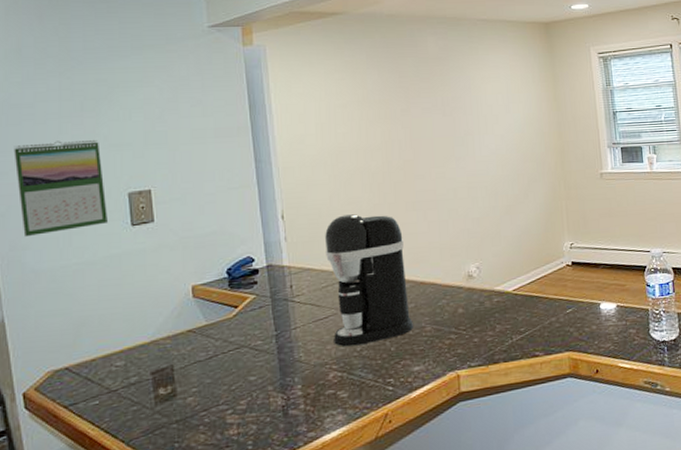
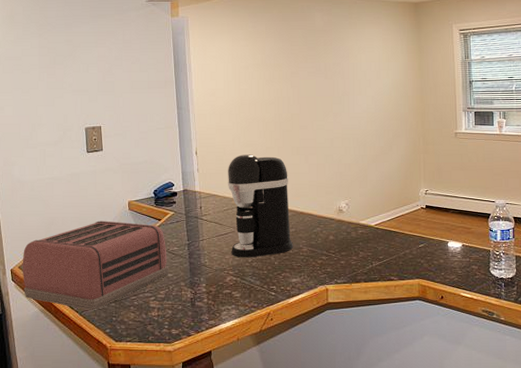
calendar: present [14,140,107,238] -> none [7,86,70,156]
toaster: none [41,314,252,438] -> present [23,221,169,311]

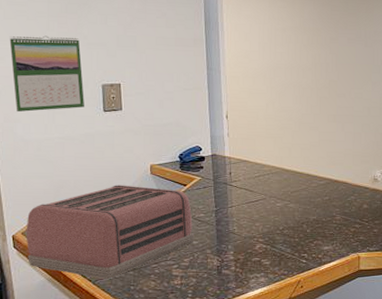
calendar: none [7,86,70,156] -> present [9,35,84,112]
coffee maker: present [228,154,293,258] -> none [260,120,326,225]

